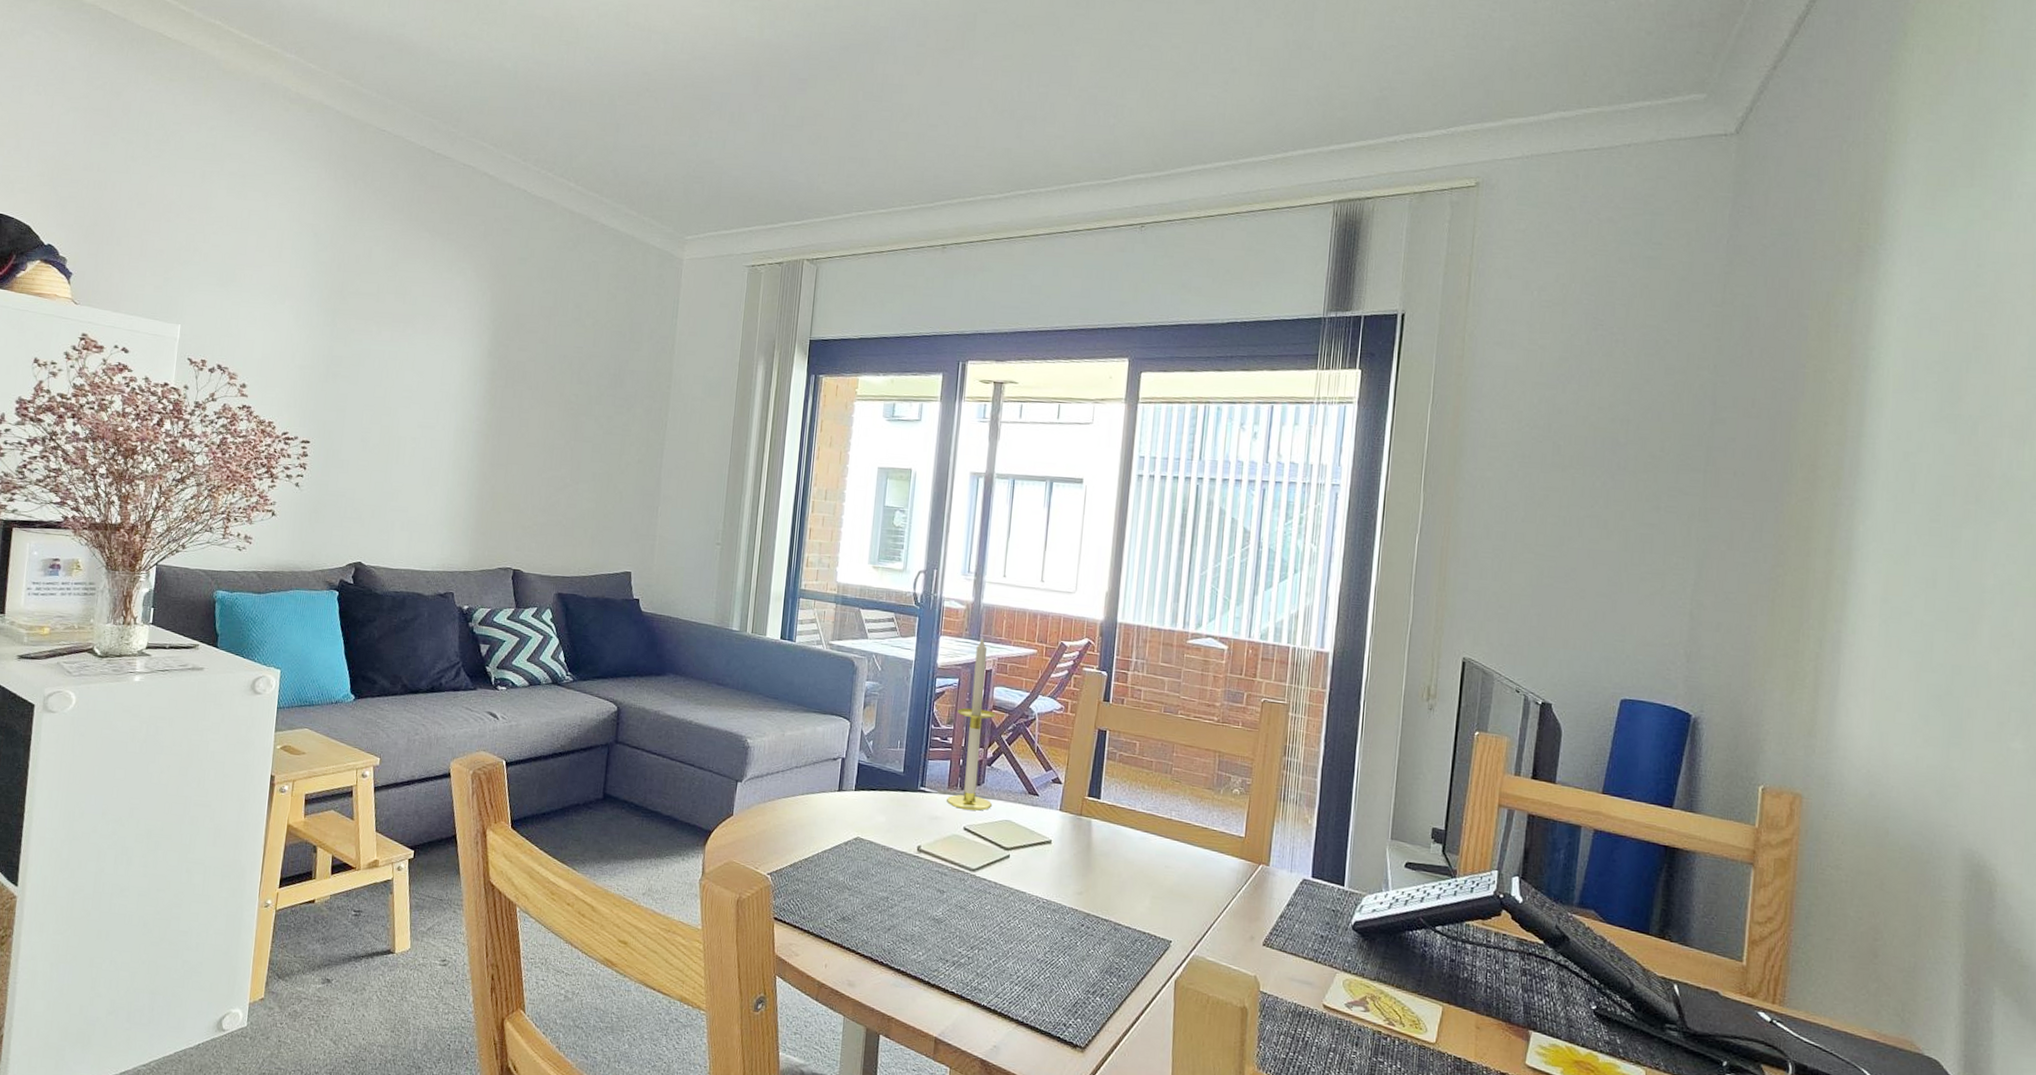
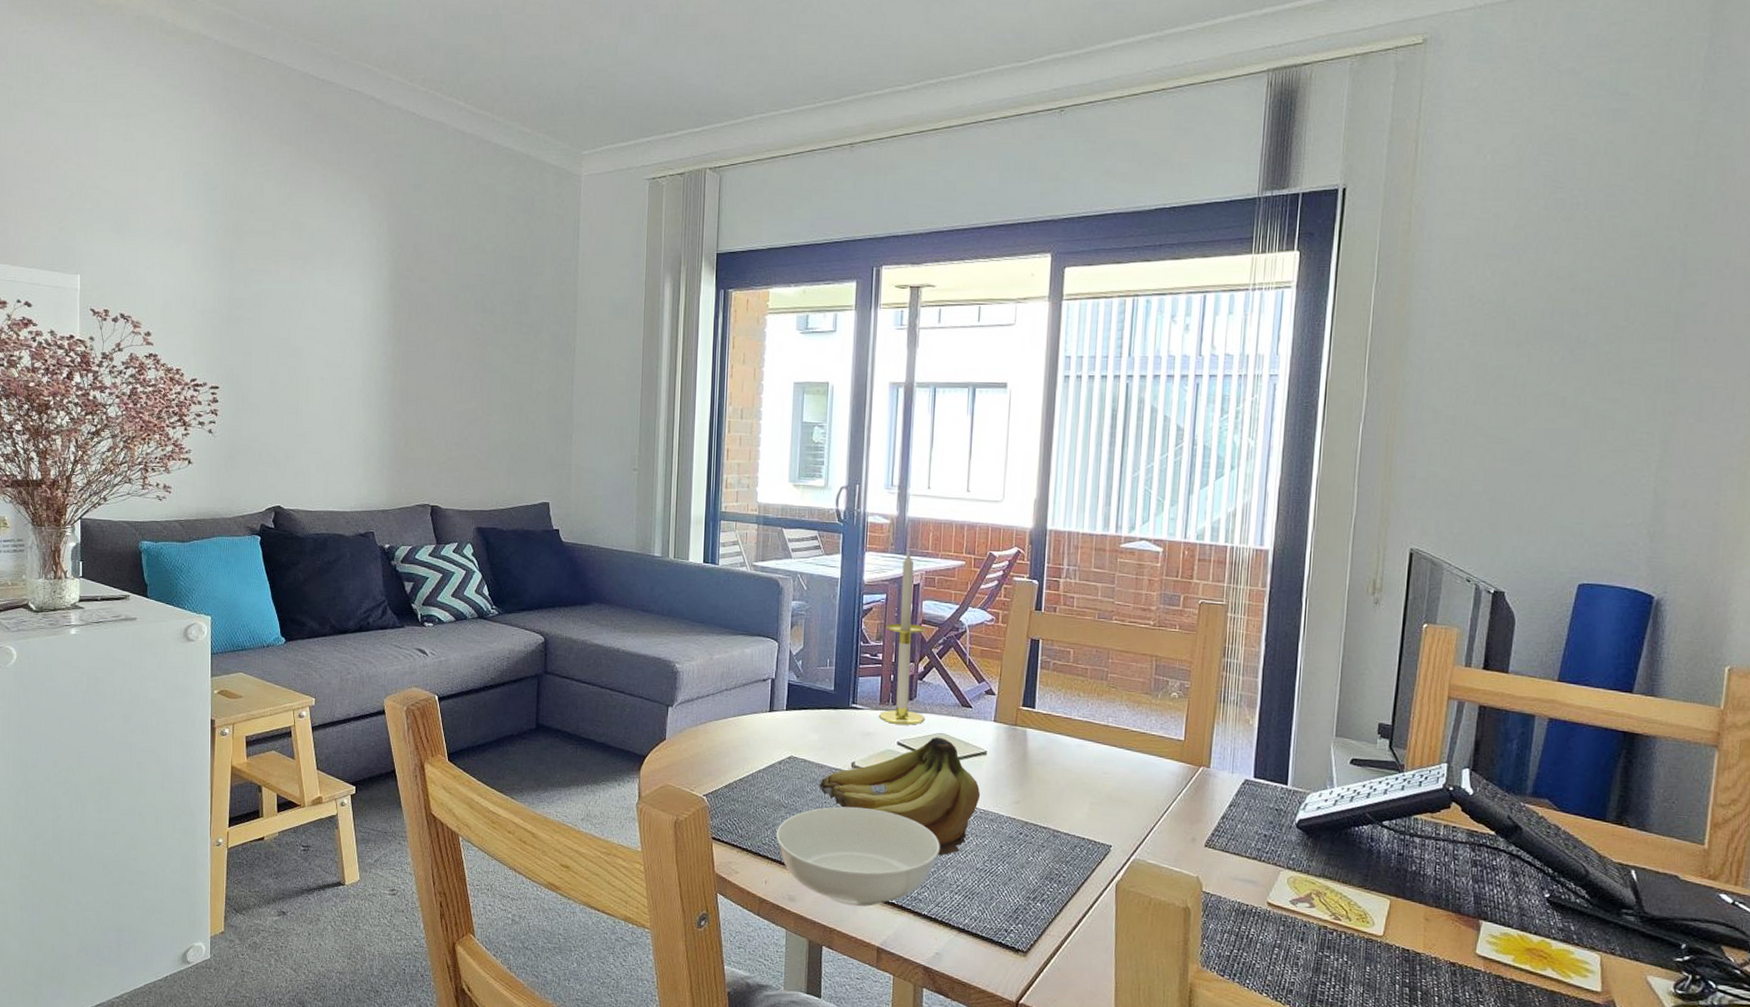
bowl: none [838,890,1002,995] -> present [775,806,940,907]
fruit: none [883,823,1044,945] -> present [818,737,981,856]

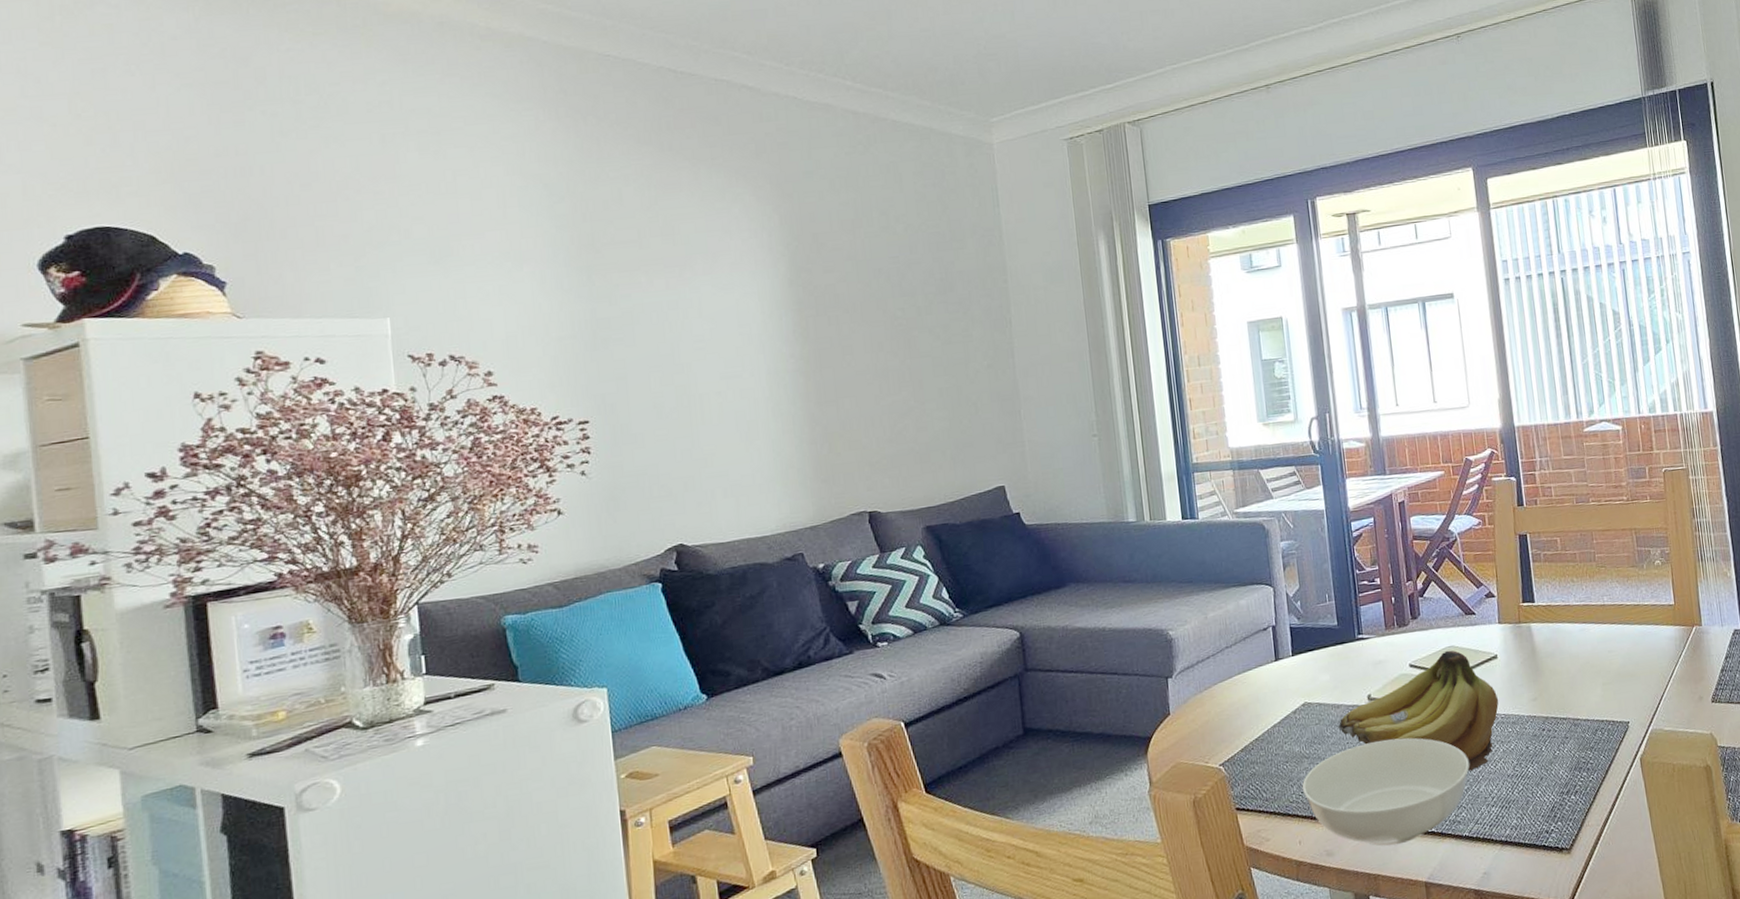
candle: present [879,550,926,725] -> none [1378,469,1433,647]

